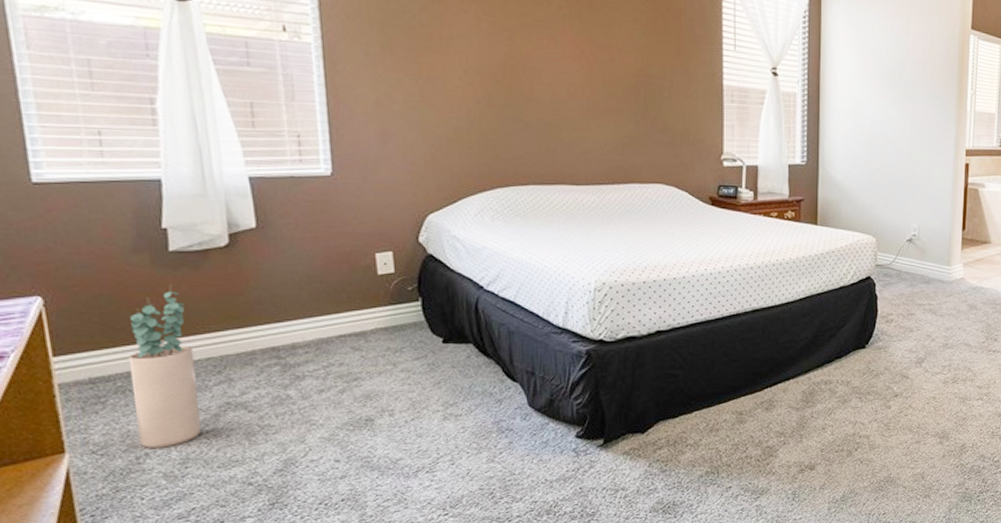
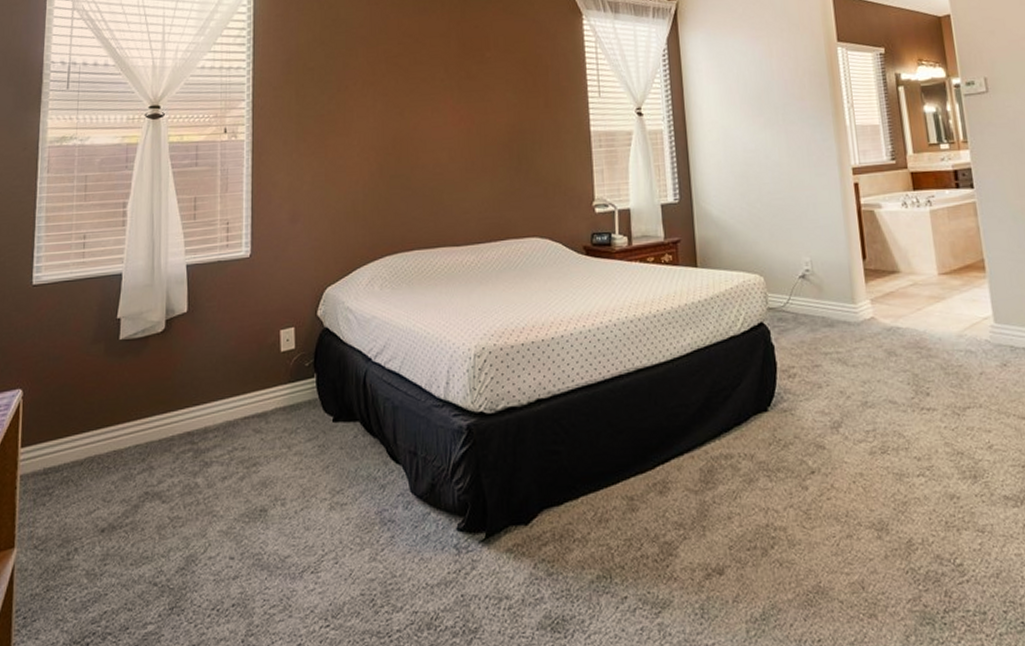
vase: present [128,283,201,448] -> none [72,370,126,543]

